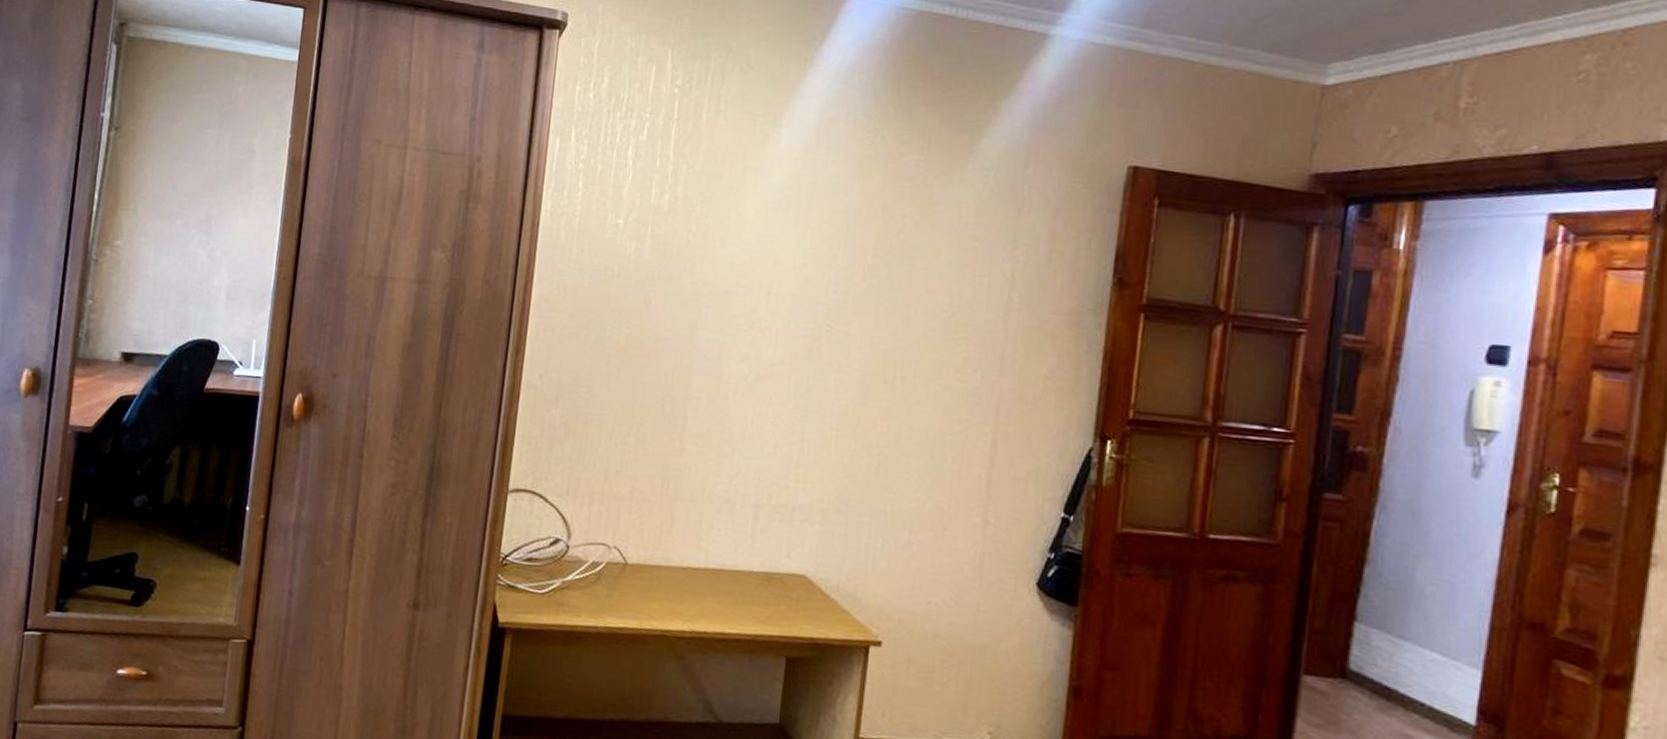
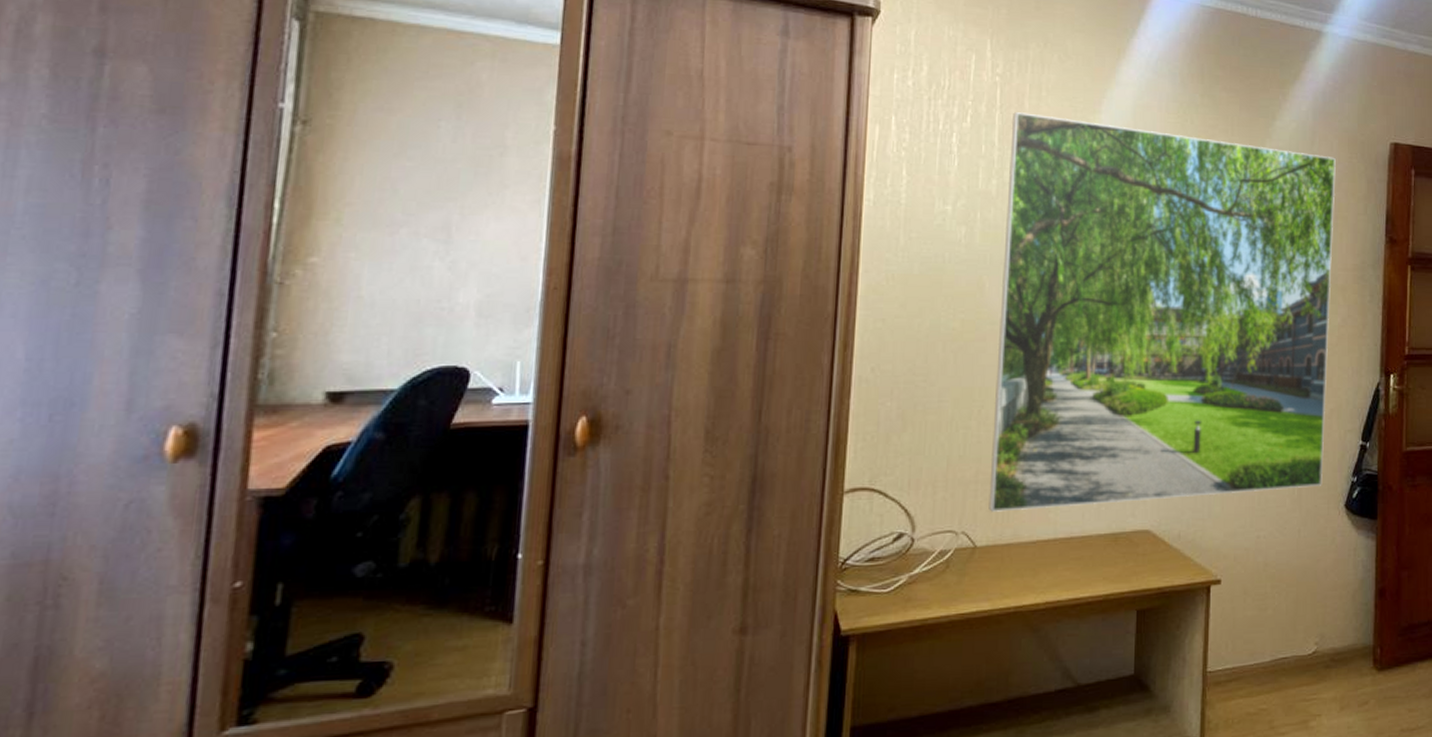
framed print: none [641,125,1055,558] -> present [988,112,1336,512]

